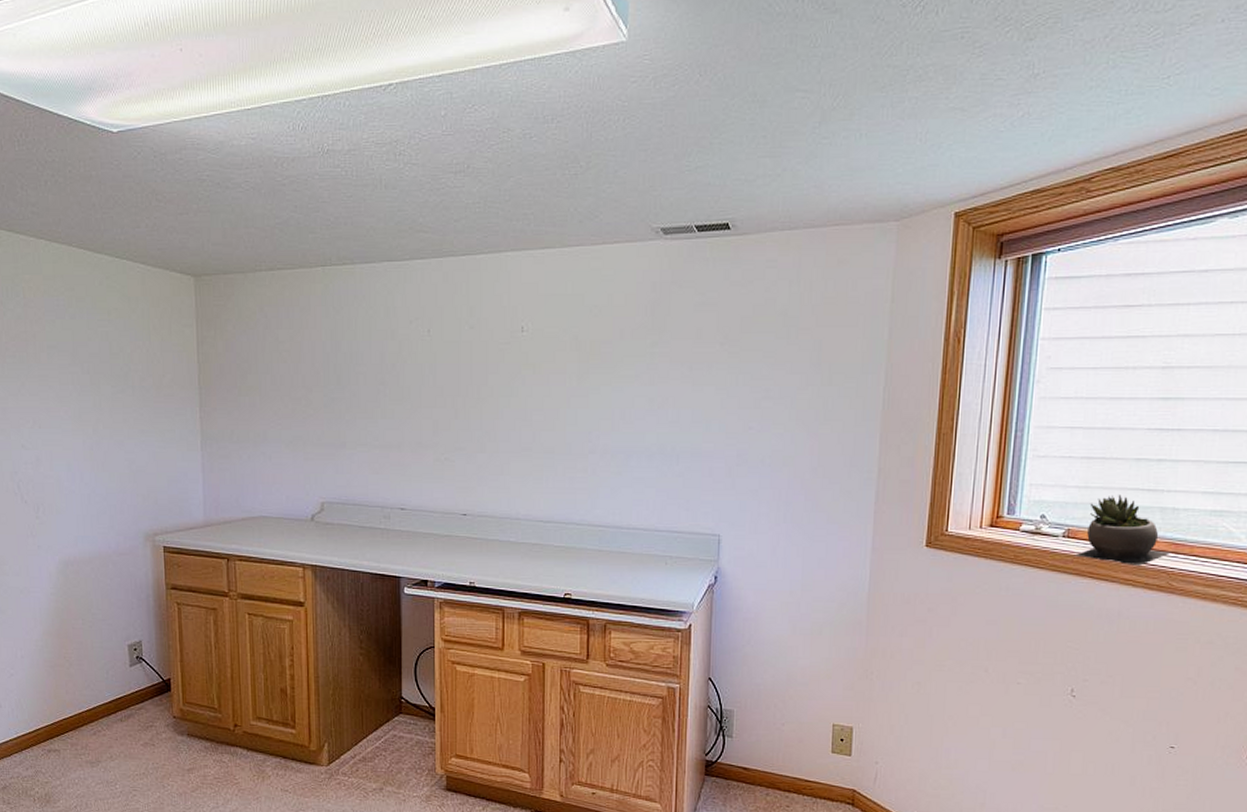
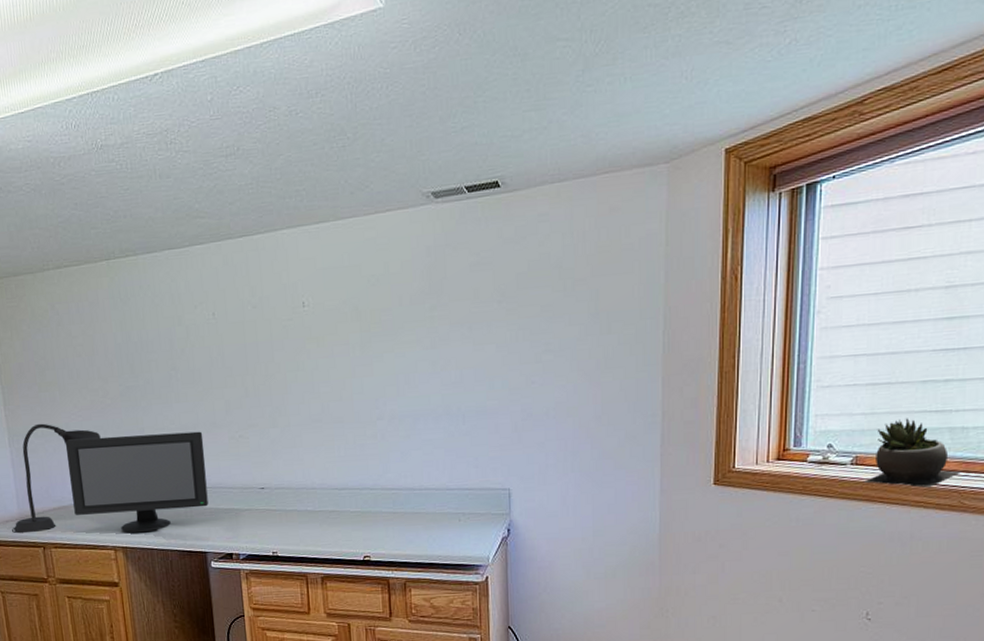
desk lamp: none [195,428,299,543] -> present [12,423,101,534]
computer monitor: none [261,448,408,552] -> present [65,431,209,533]

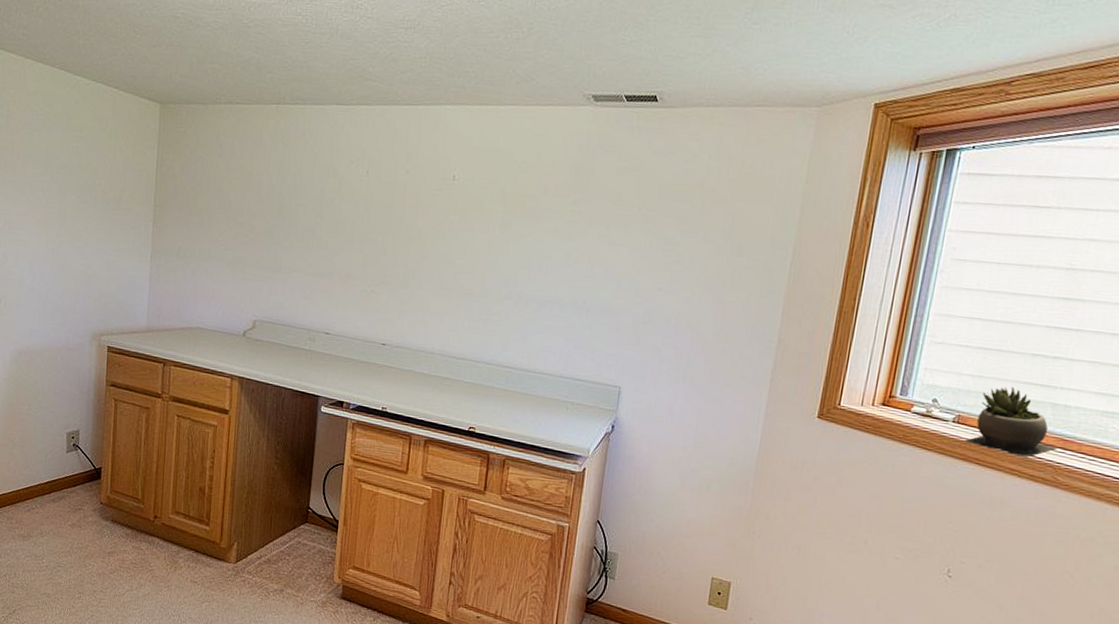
desk lamp: present [12,423,101,534] -> none [137,245,239,348]
computer monitor: present [65,431,209,533] -> none [200,265,337,367]

